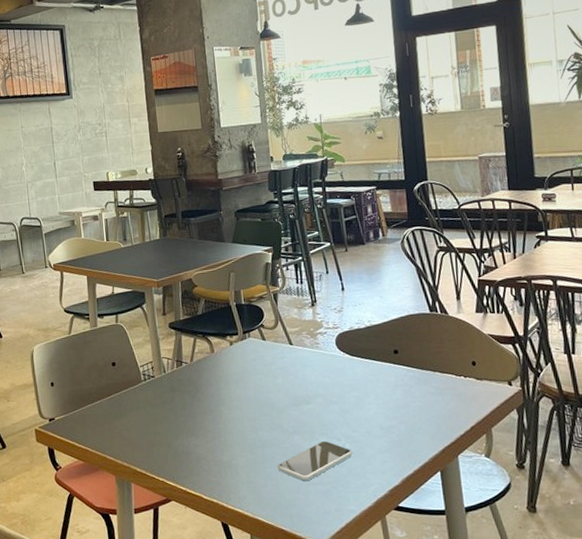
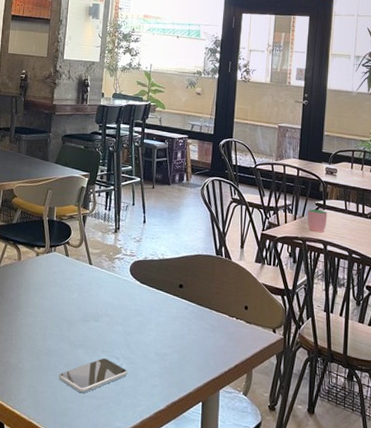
cup: none [527,242,553,269] -> present [307,209,328,233]

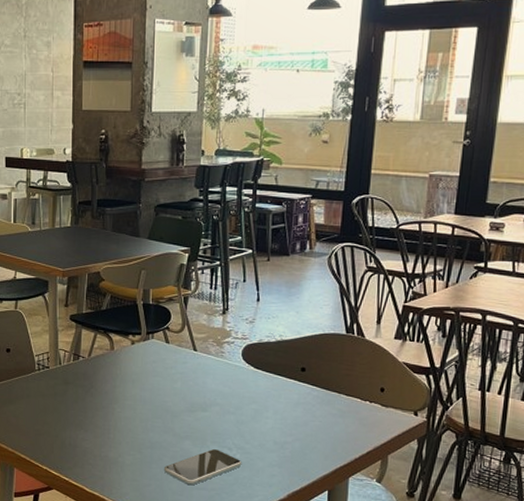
cup: present [307,209,328,233] -> none [462,274,489,301]

